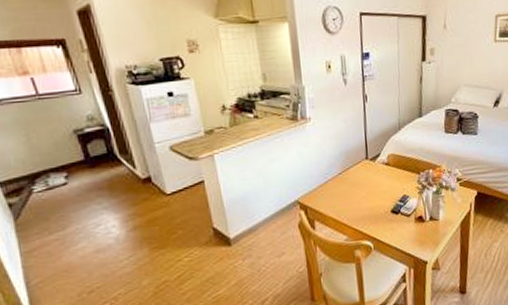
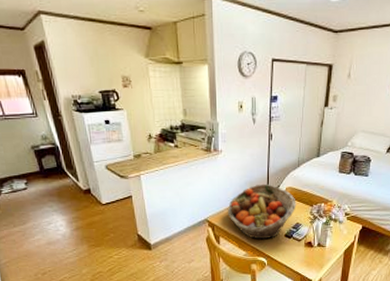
fruit basket: none [321,152,402,220] -> present [227,183,296,240]

